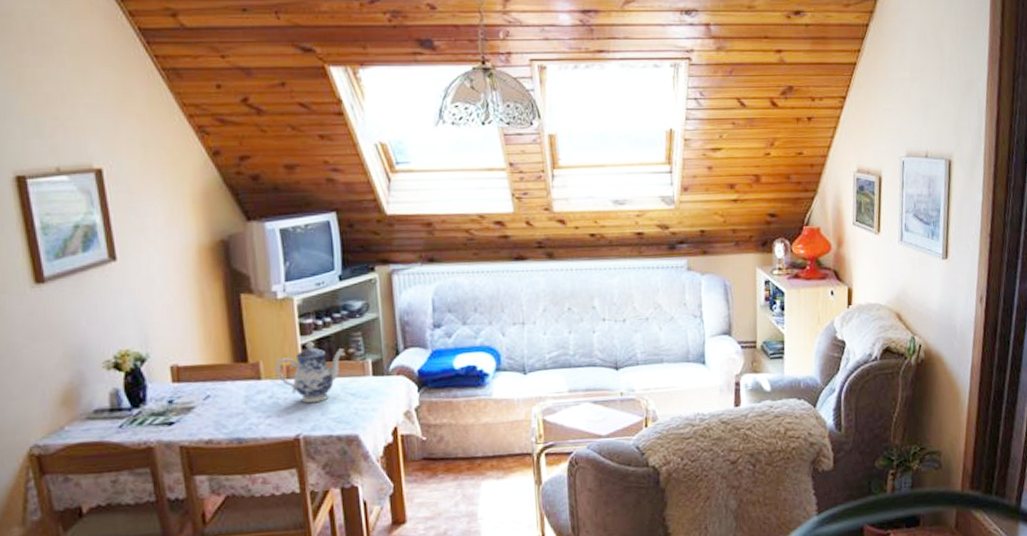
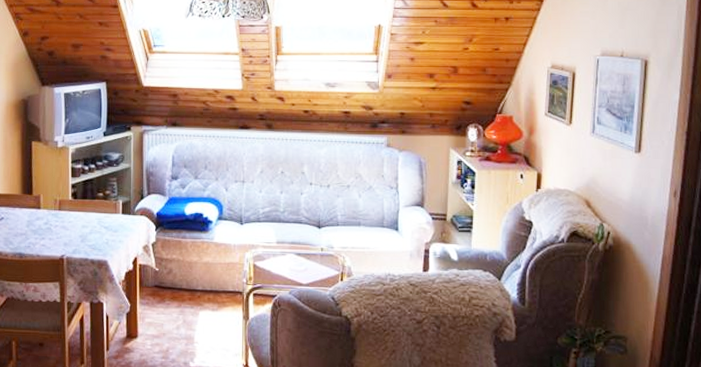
teapot: present [275,342,346,403] -> none [51,183,103,231]

